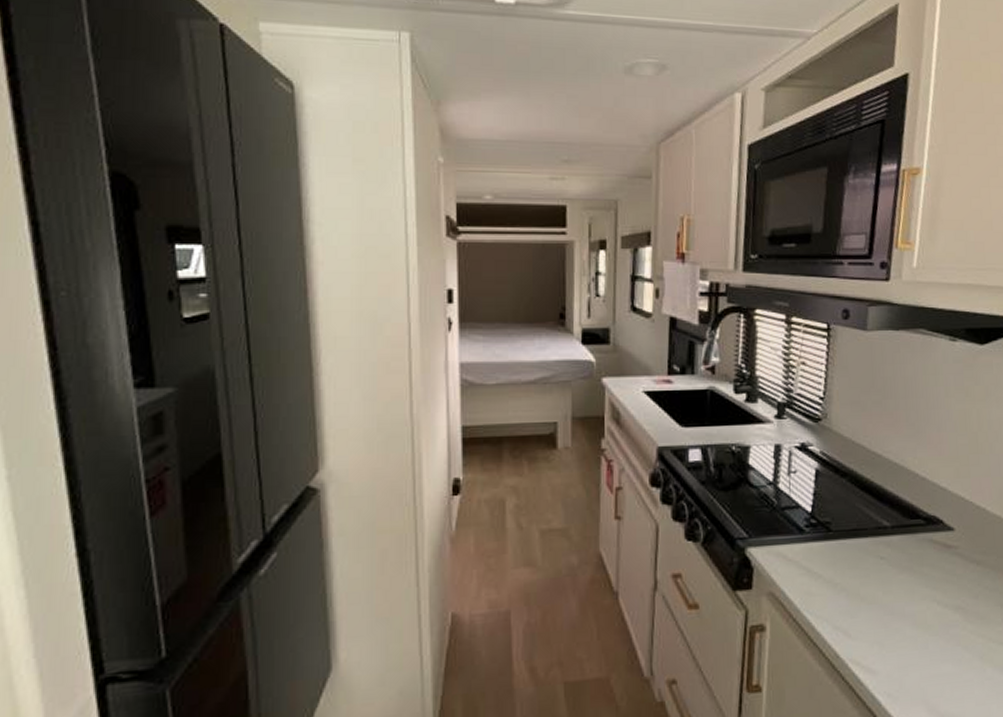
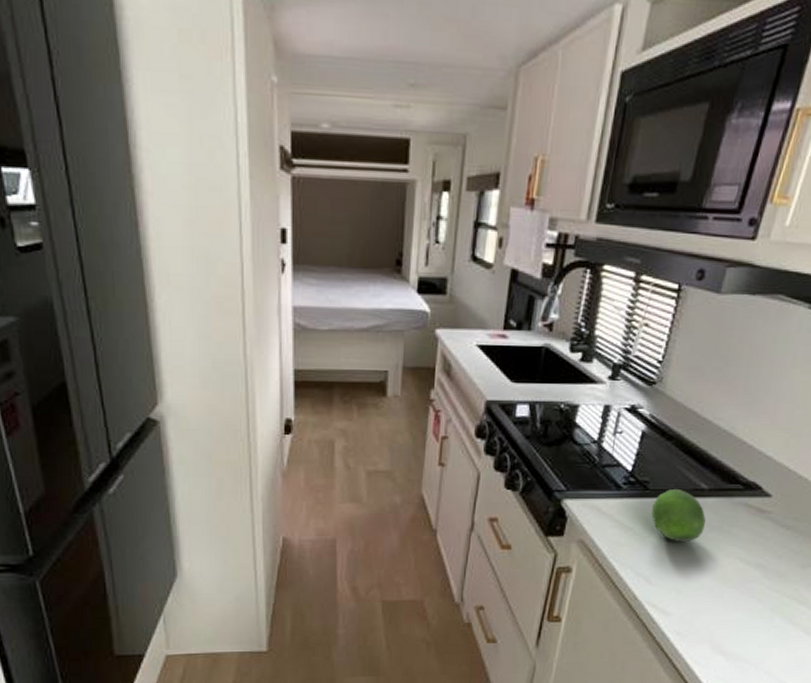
fruit: none [838,527,895,588] -> present [651,488,706,543]

